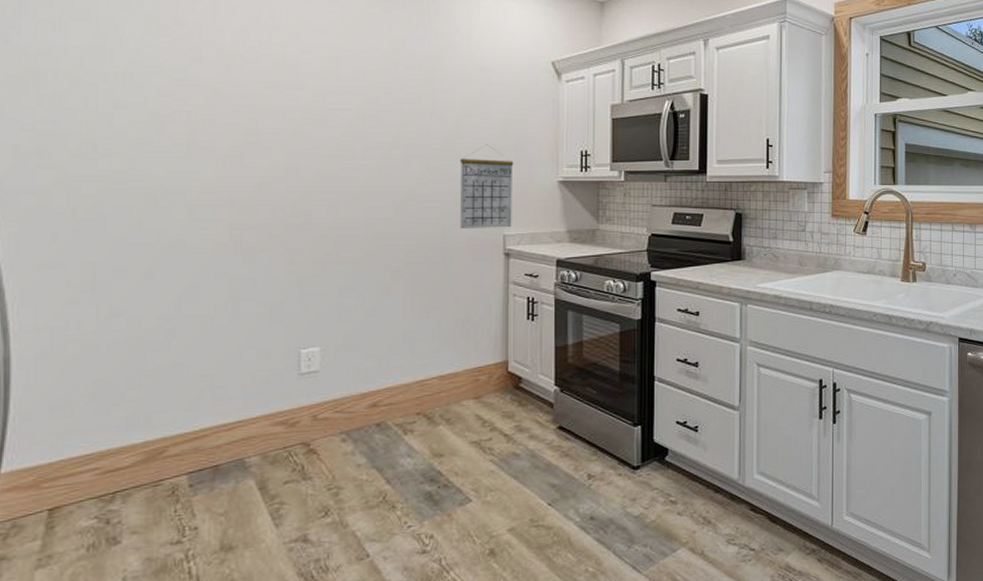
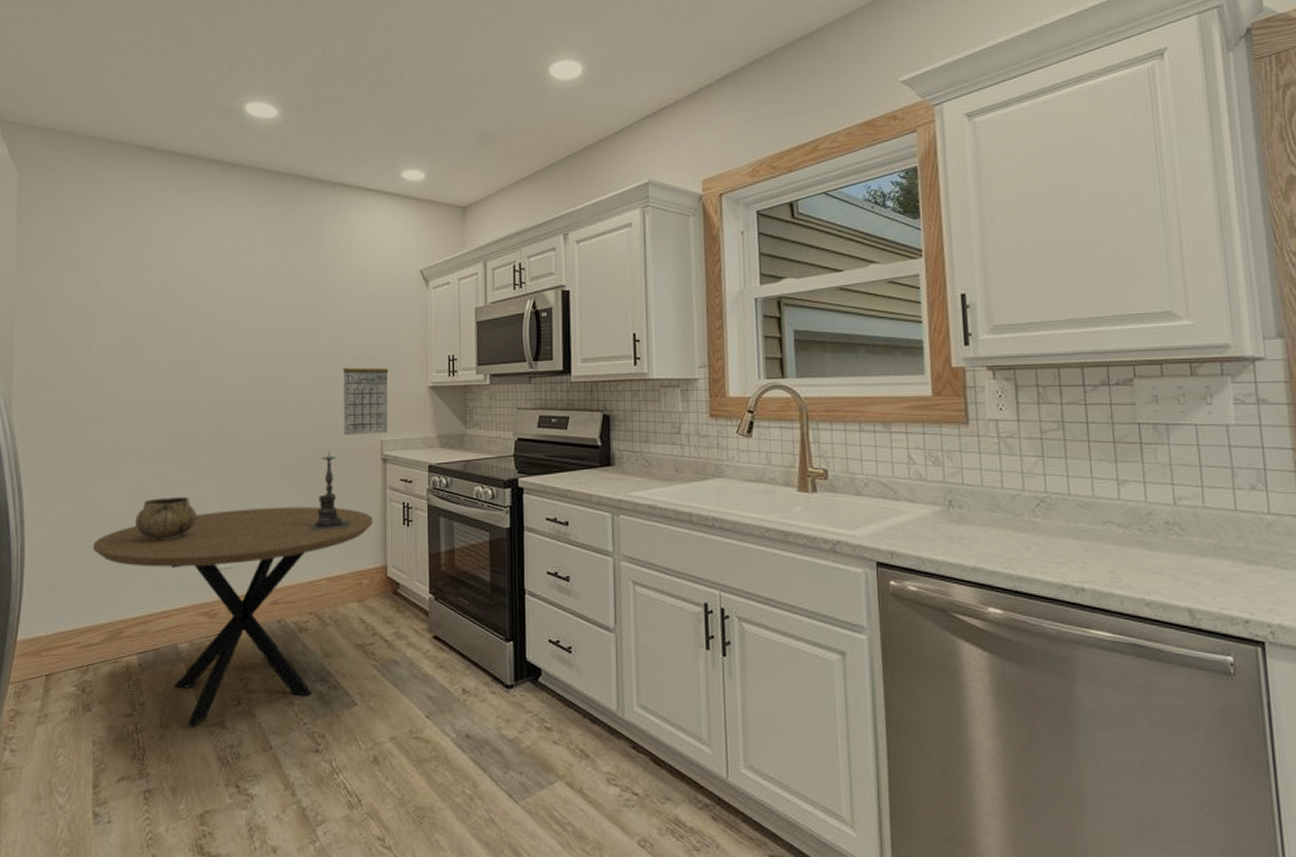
dining table: none [119,303,494,546] -> present [92,506,373,727]
decorative bowl: none [183,295,270,346] -> present [136,496,197,541]
candle holder: none [416,244,466,329] -> present [308,450,350,531]

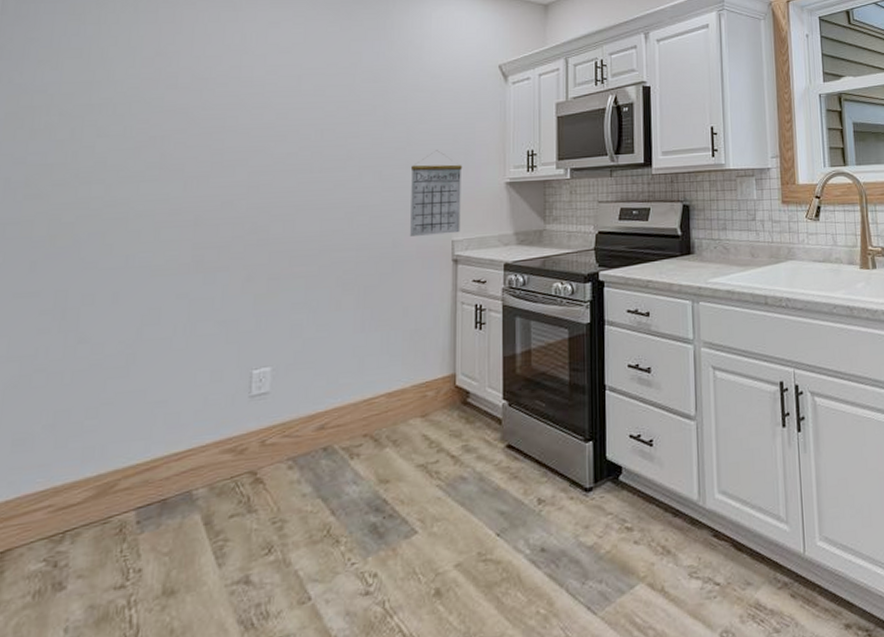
dining table: present [92,506,373,727] -> none [80,315,442,590]
decorative bowl: present [136,496,197,541] -> none [143,315,226,370]
candle holder: present [308,450,350,531] -> none [365,253,414,343]

